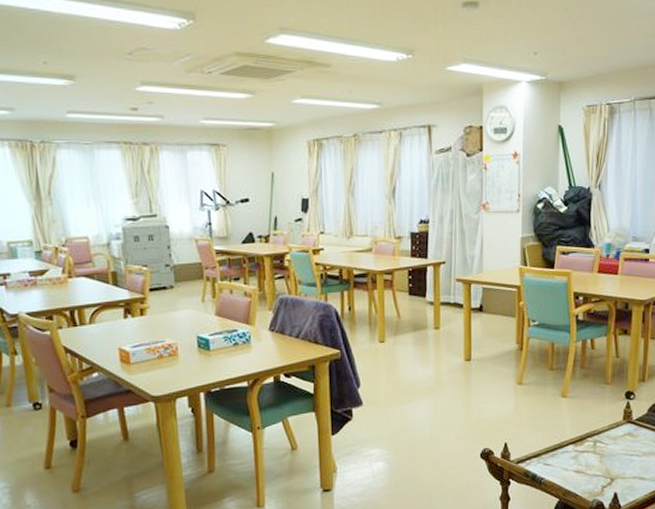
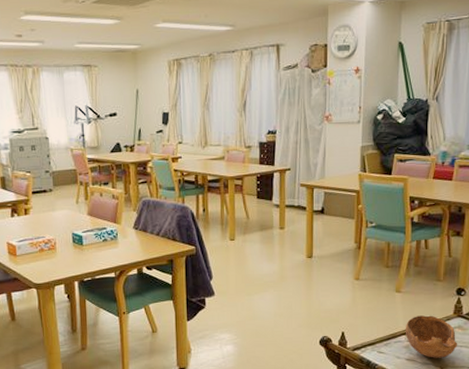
bowl: none [572,422,629,469] -> present [405,315,458,358]

